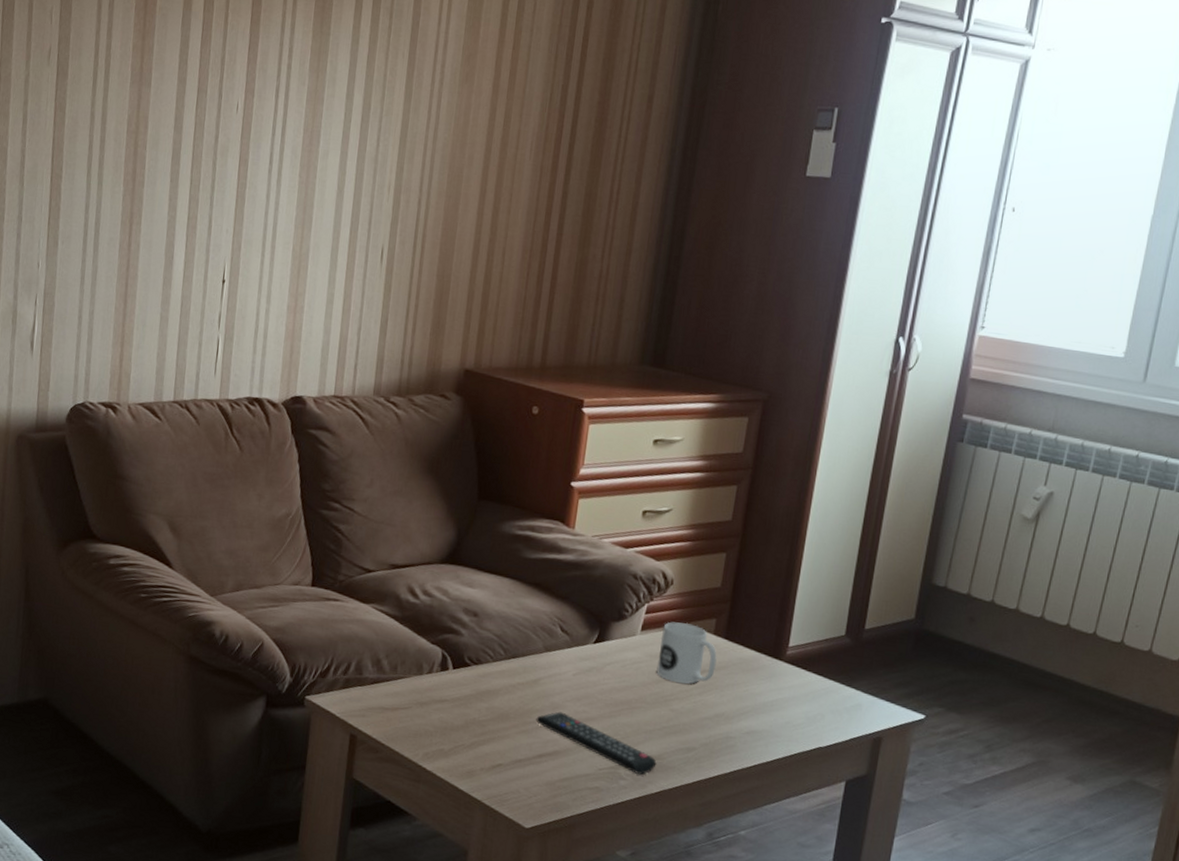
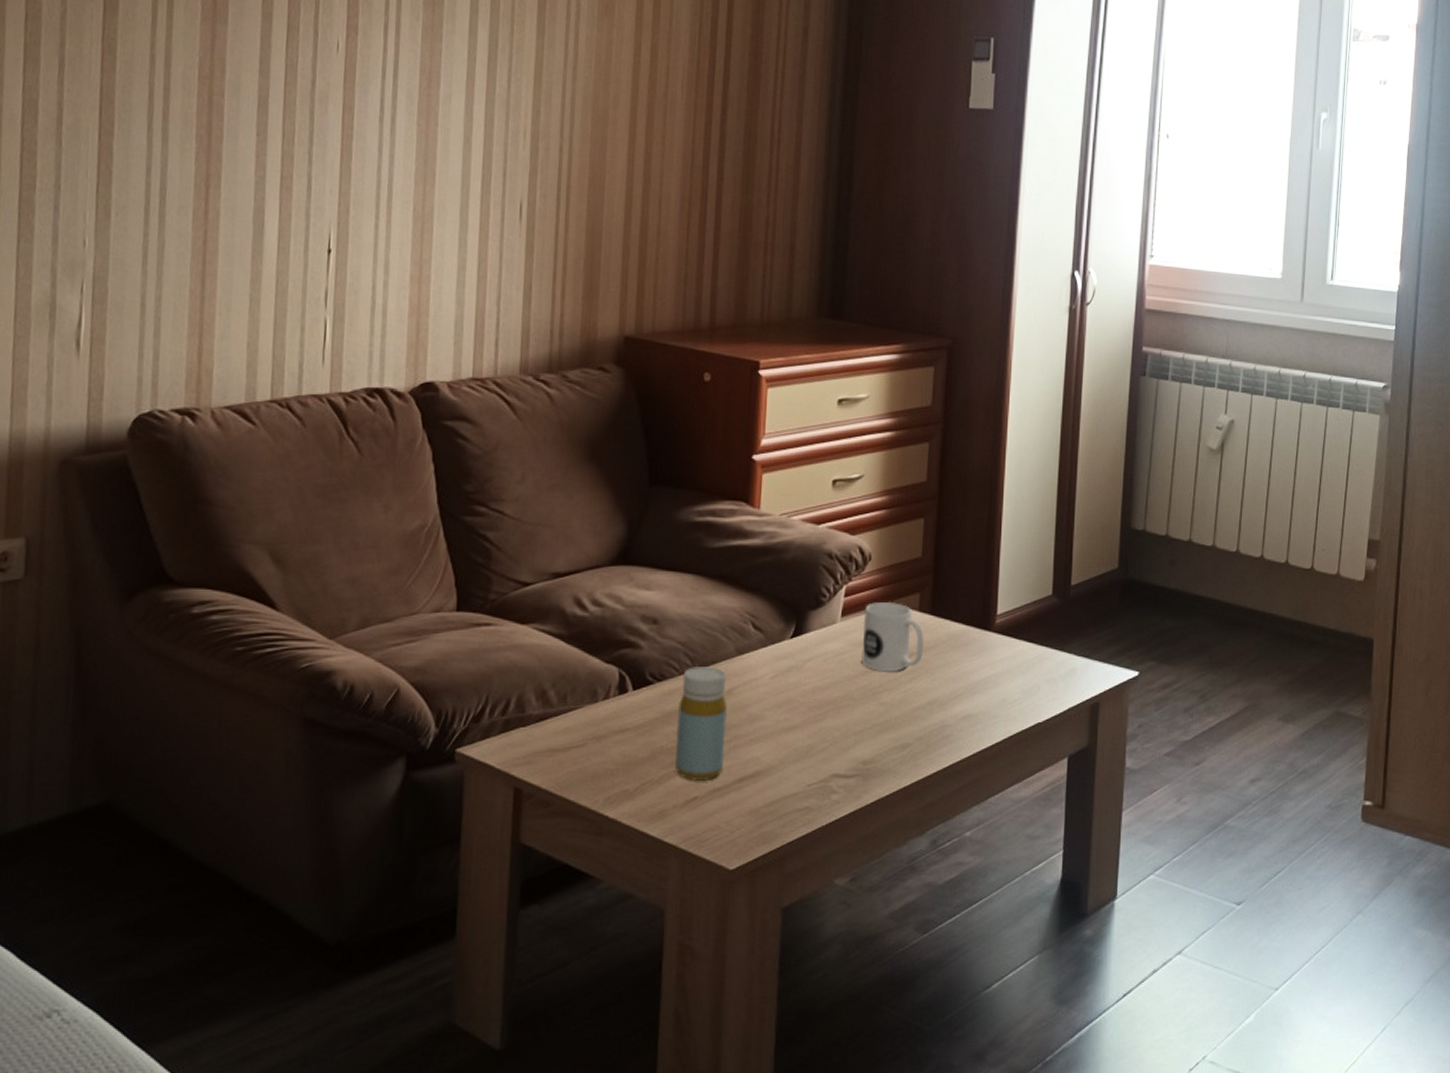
bottle: none [485,656,534,752] -> present [675,667,728,781]
remote control: present [536,711,657,775] -> none [733,724,870,784]

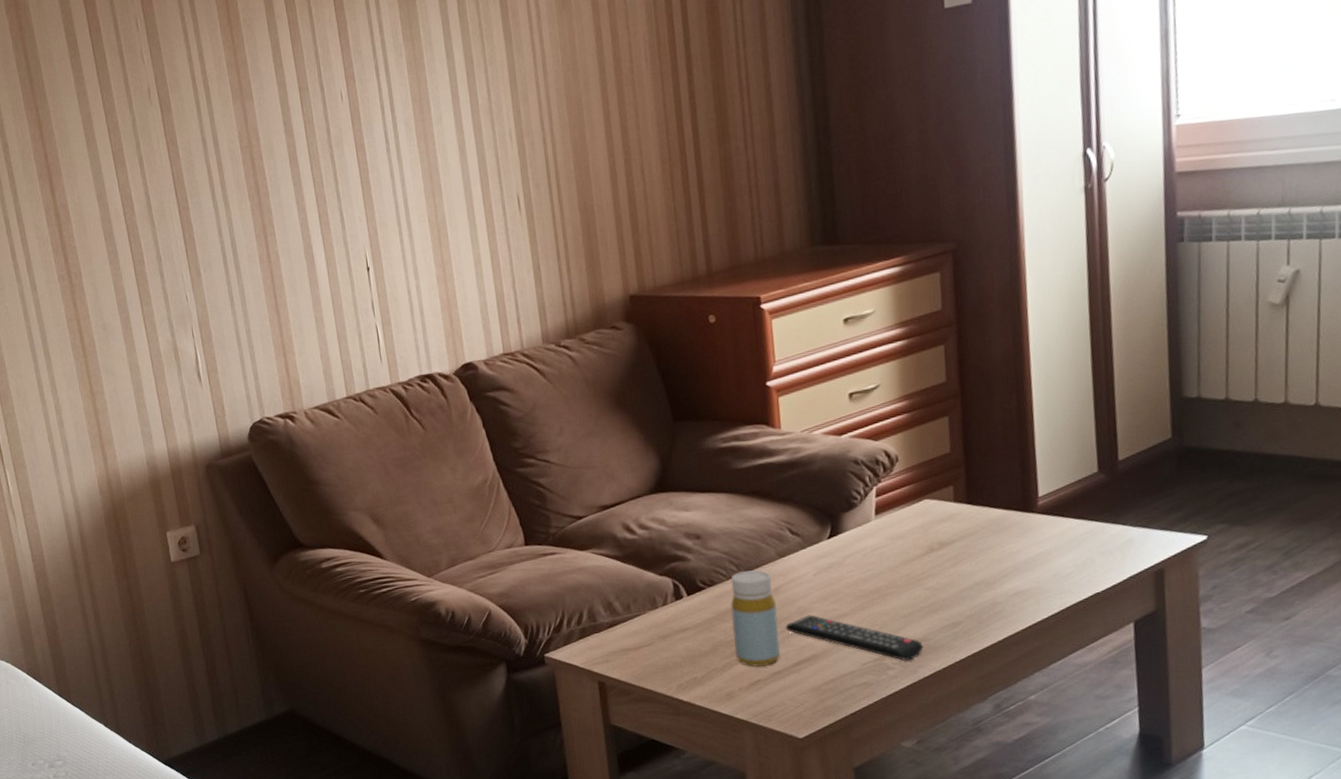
remote control: none [733,724,870,784] -> present [785,614,924,661]
mug: present [861,601,924,672] -> none [898,496,964,560]

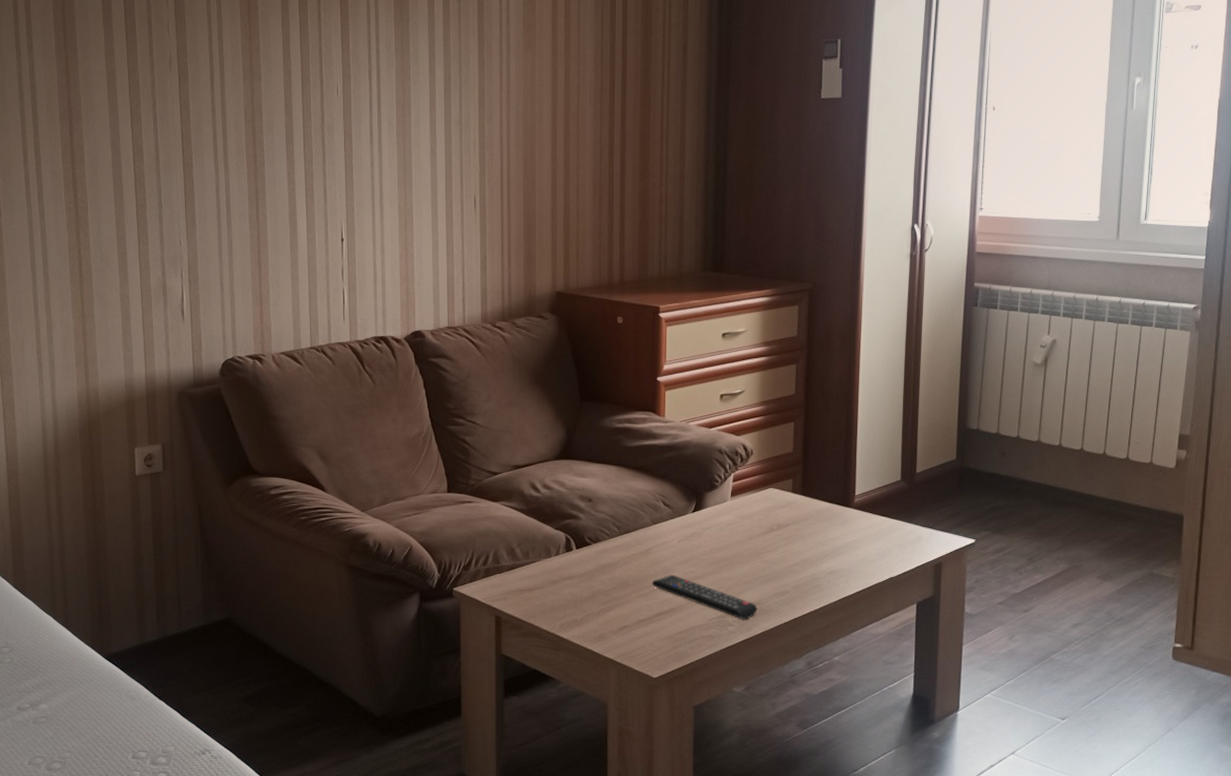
bottle: present [730,570,781,667] -> none [609,533,647,614]

